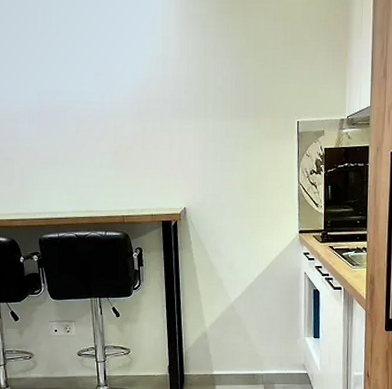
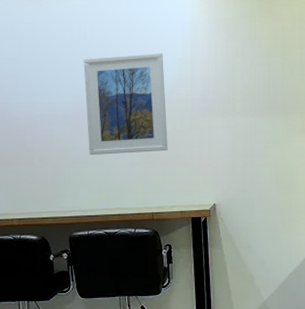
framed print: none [49,48,138,157] -> present [83,52,168,156]

